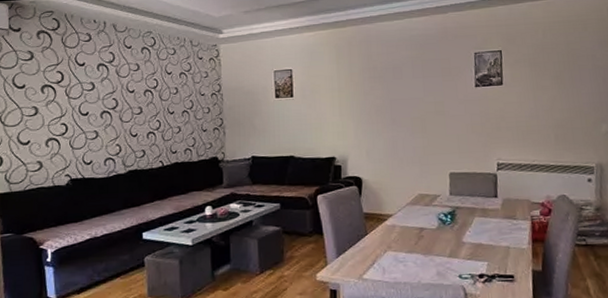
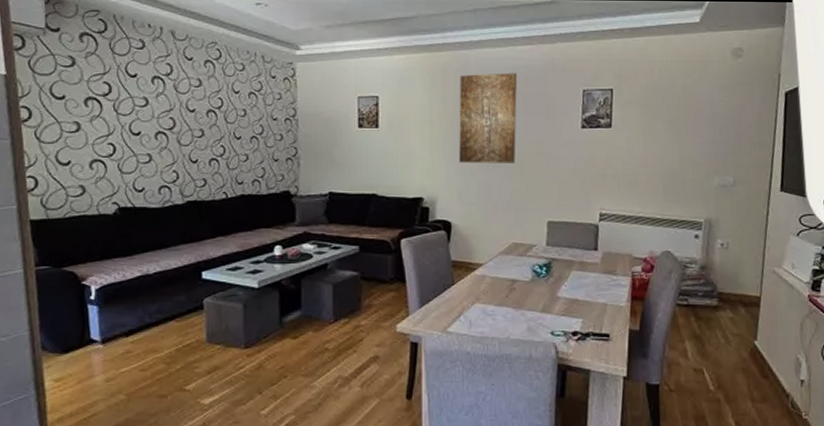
wall art: none [363,41,417,125] -> present [459,73,517,163]

